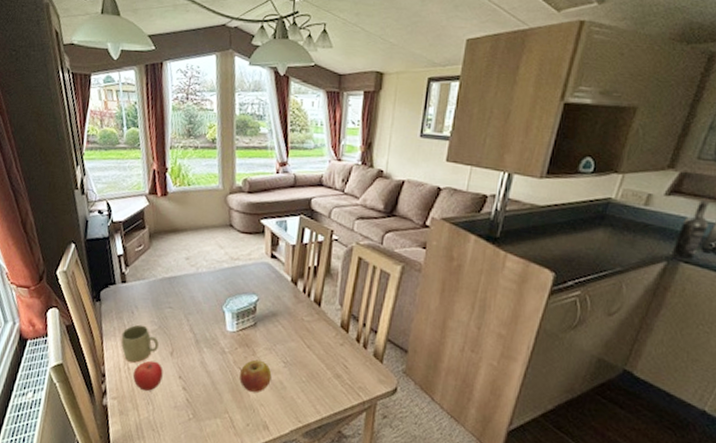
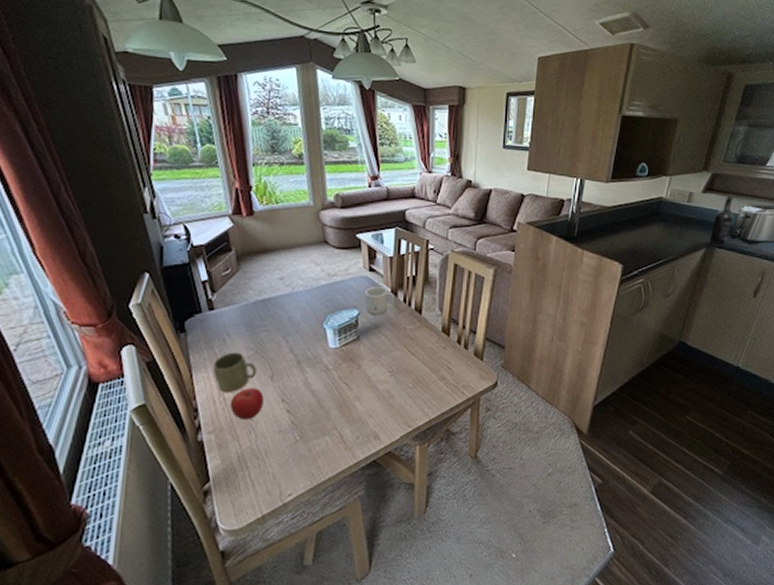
fruit: present [239,359,272,393] -> none [346,372,379,406]
mug: none [264,273,295,303] -> present [365,286,395,315]

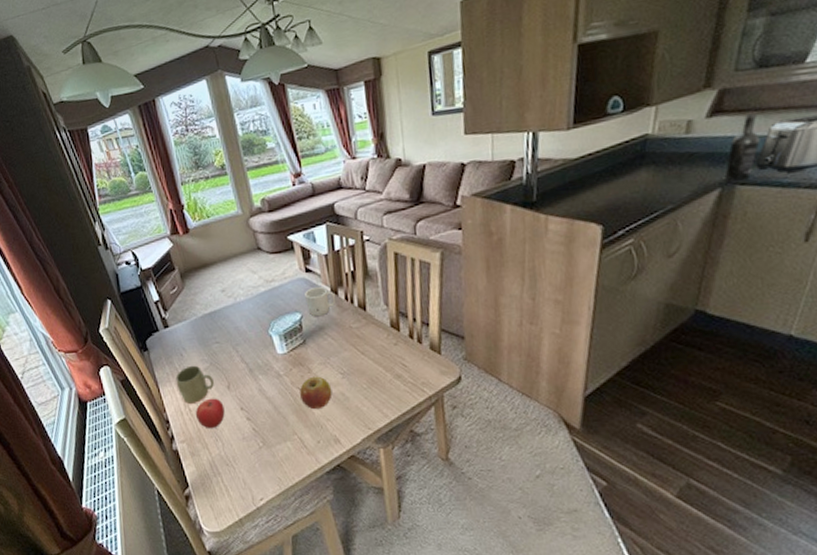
fruit: none [346,372,379,406] -> present [300,376,332,410]

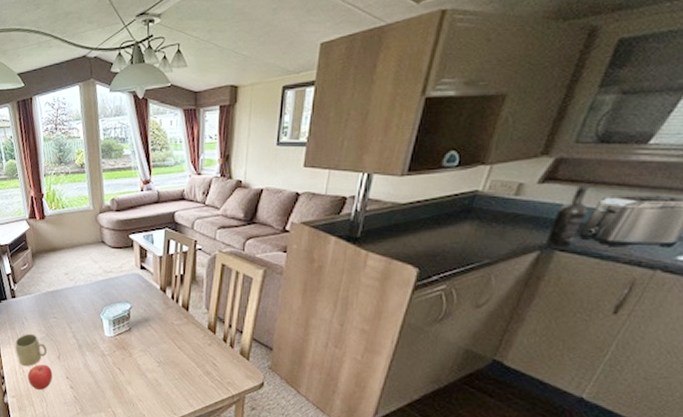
fruit: present [300,376,332,410] -> none [119,360,148,390]
mug: present [305,286,336,317] -> none [136,282,164,310]

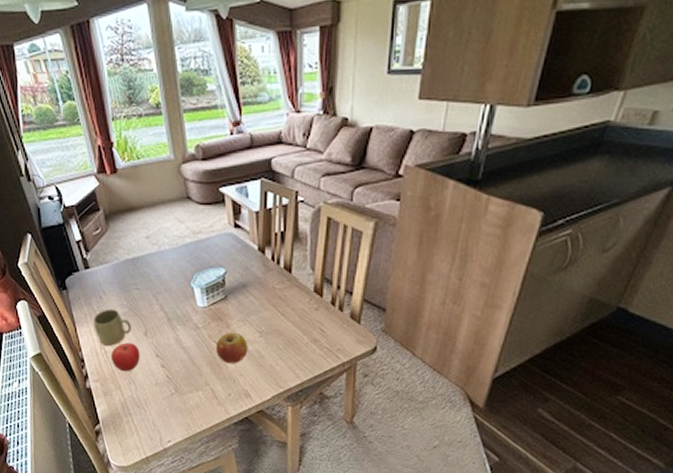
fruit: none [119,360,148,390] -> present [216,332,248,364]

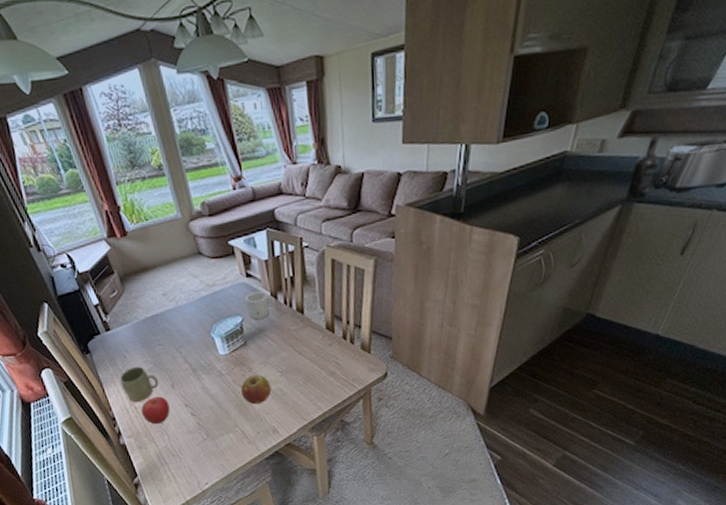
mug: none [231,243,263,274] -> present [245,290,276,320]

